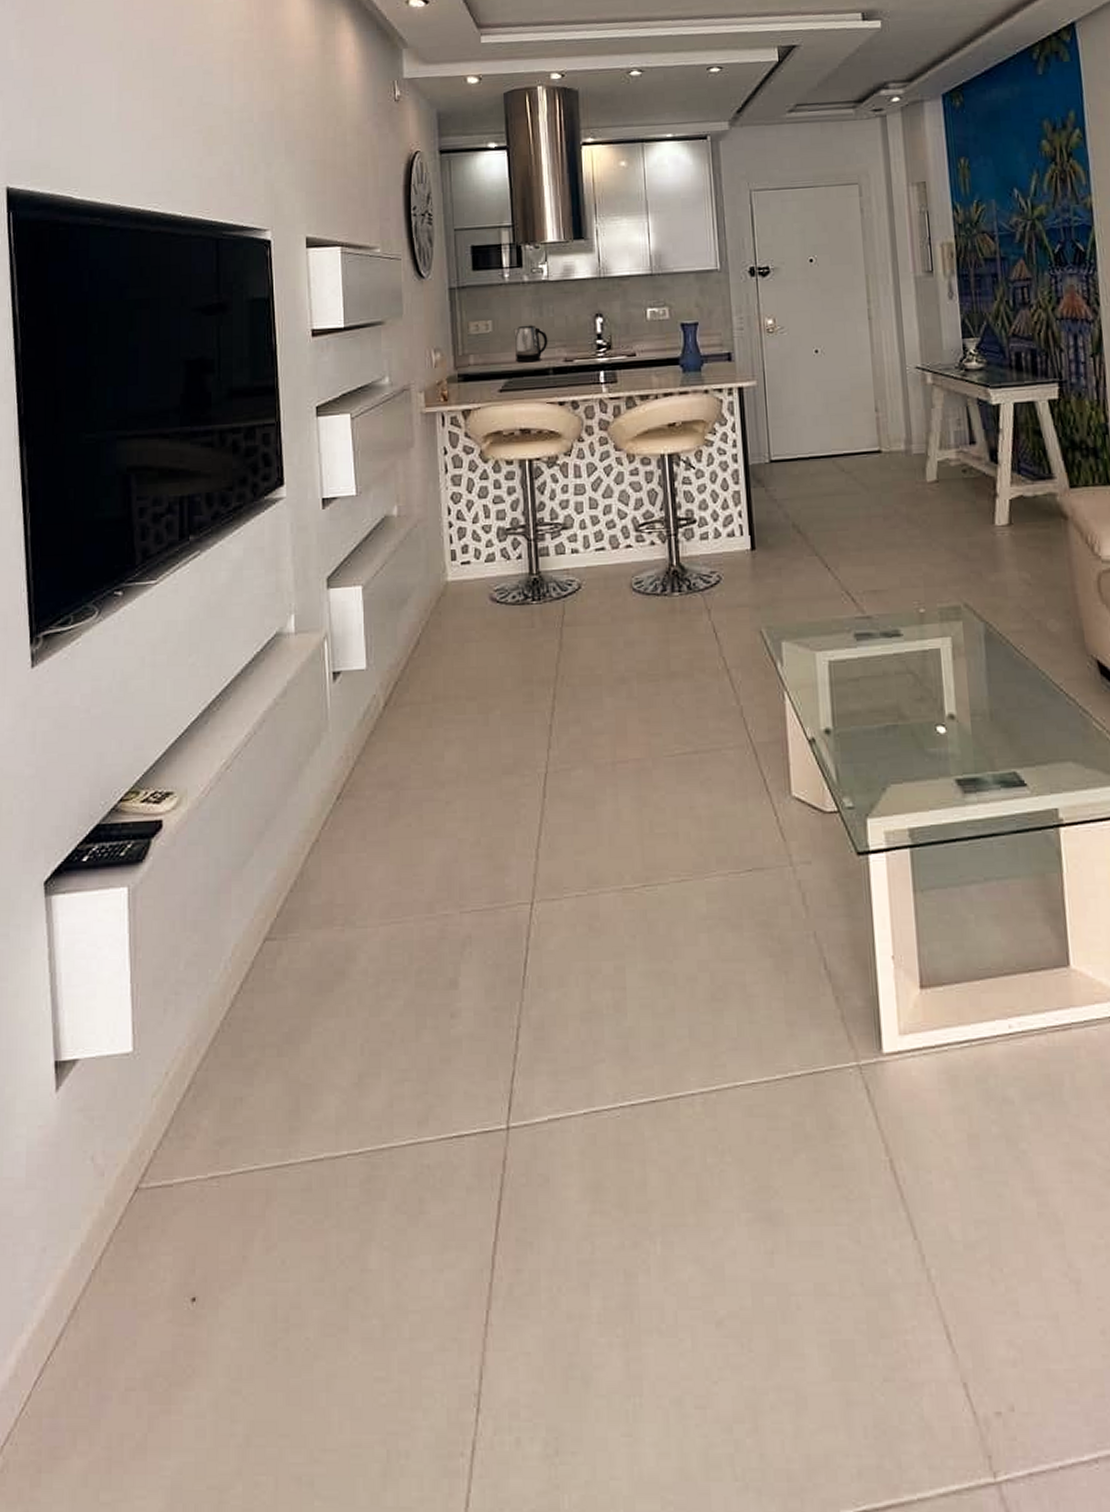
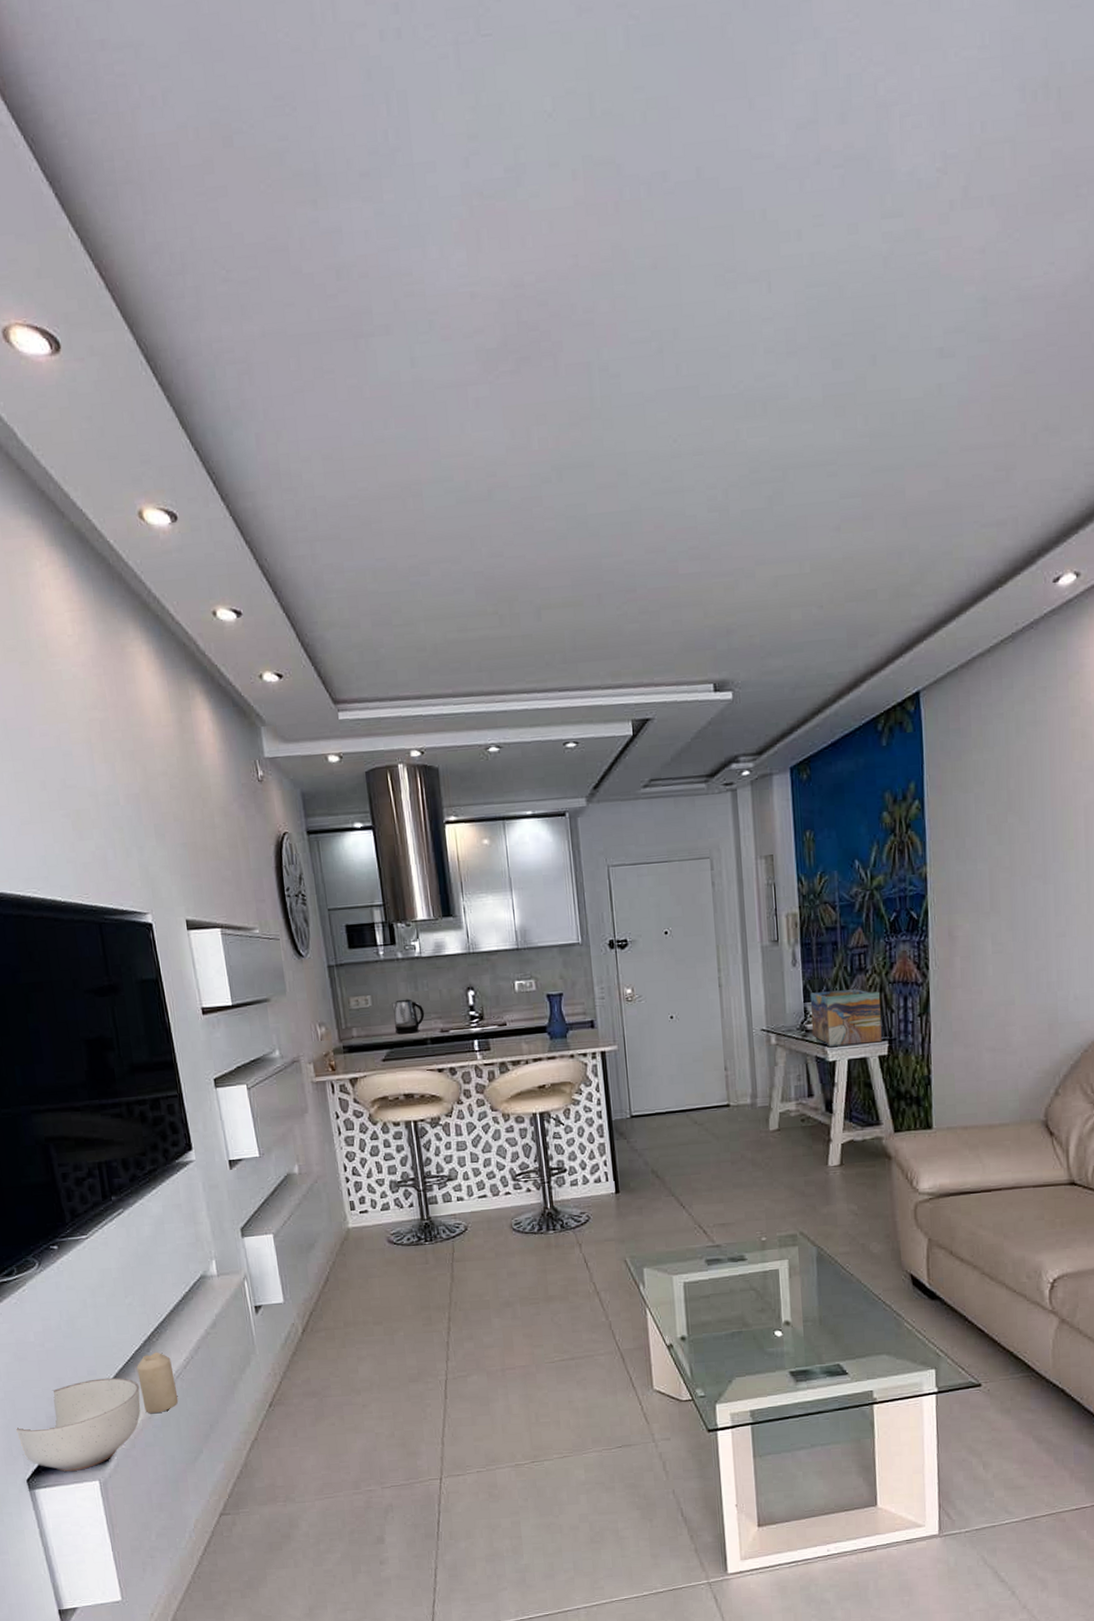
bowl: none [42,754,190,873] -> present [16,1377,141,1472]
candle: none [190,724,233,803] -> present [137,1352,179,1414]
decorative box: none [968,325,1051,388] -> present [809,989,882,1046]

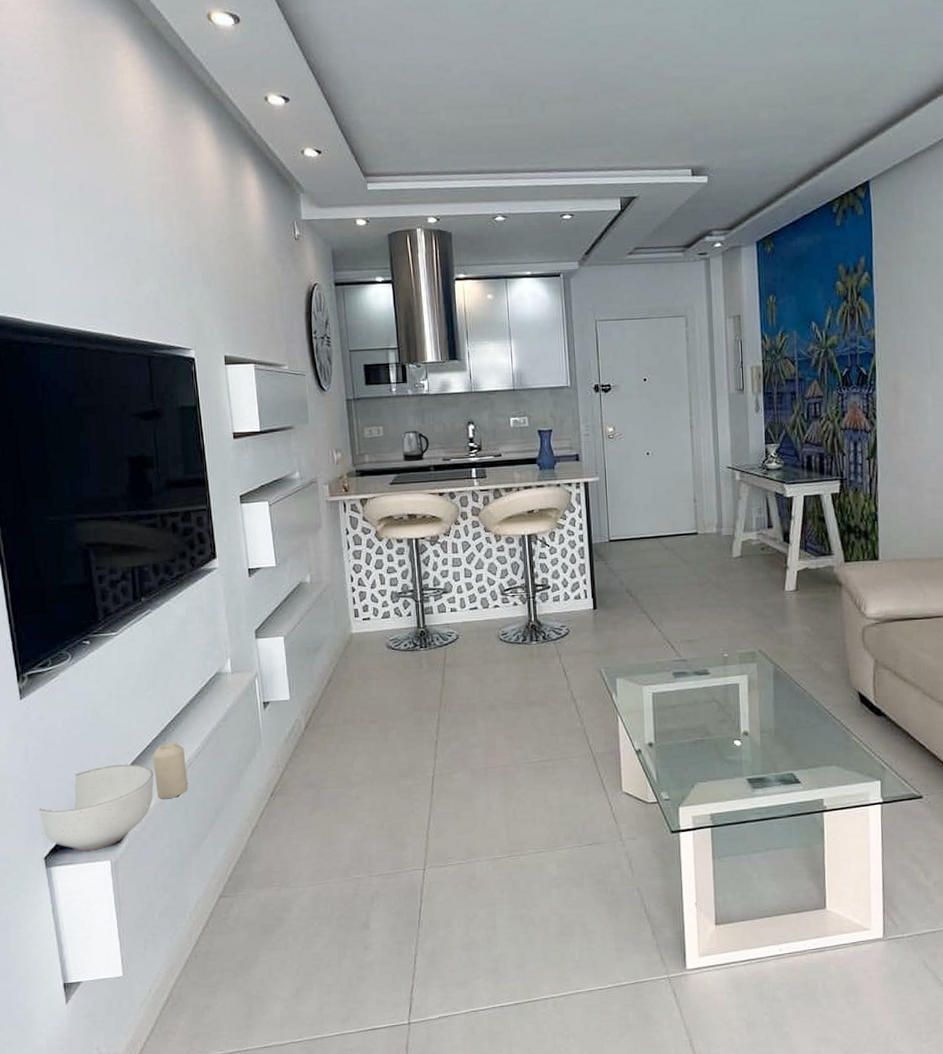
decorative box: present [809,989,882,1046] -> none [770,434,834,484]

